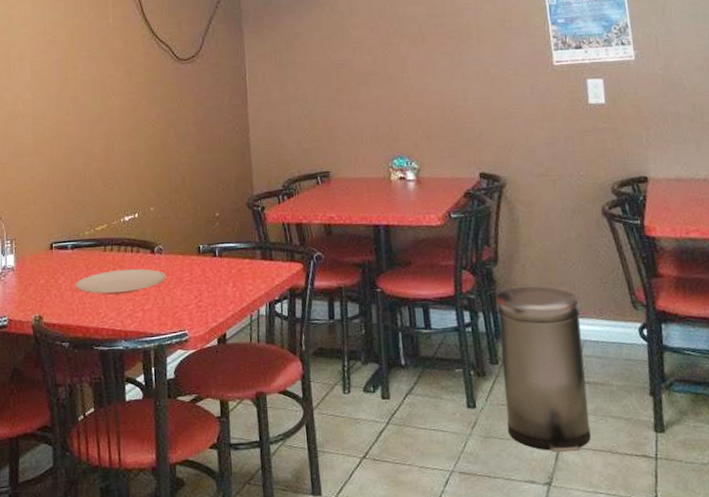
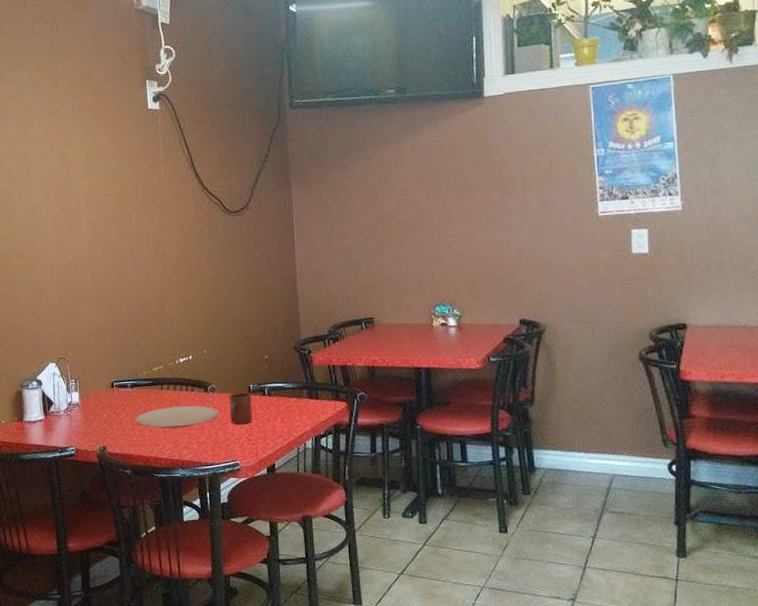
cup: none [177,253,203,290] -> present [228,392,253,425]
pedal bin: present [495,286,591,453] -> none [530,425,615,573]

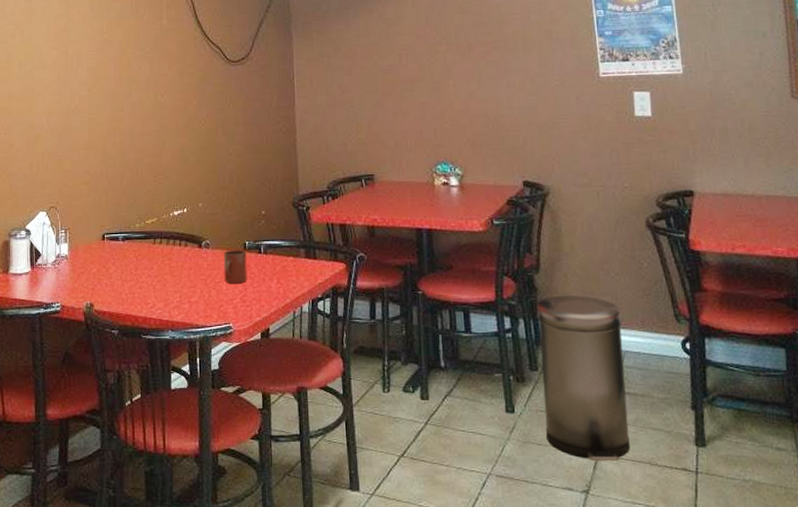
plate: present [135,405,220,429] -> none [125,261,213,286]
pedal bin: none [530,425,615,573] -> present [536,295,630,462]

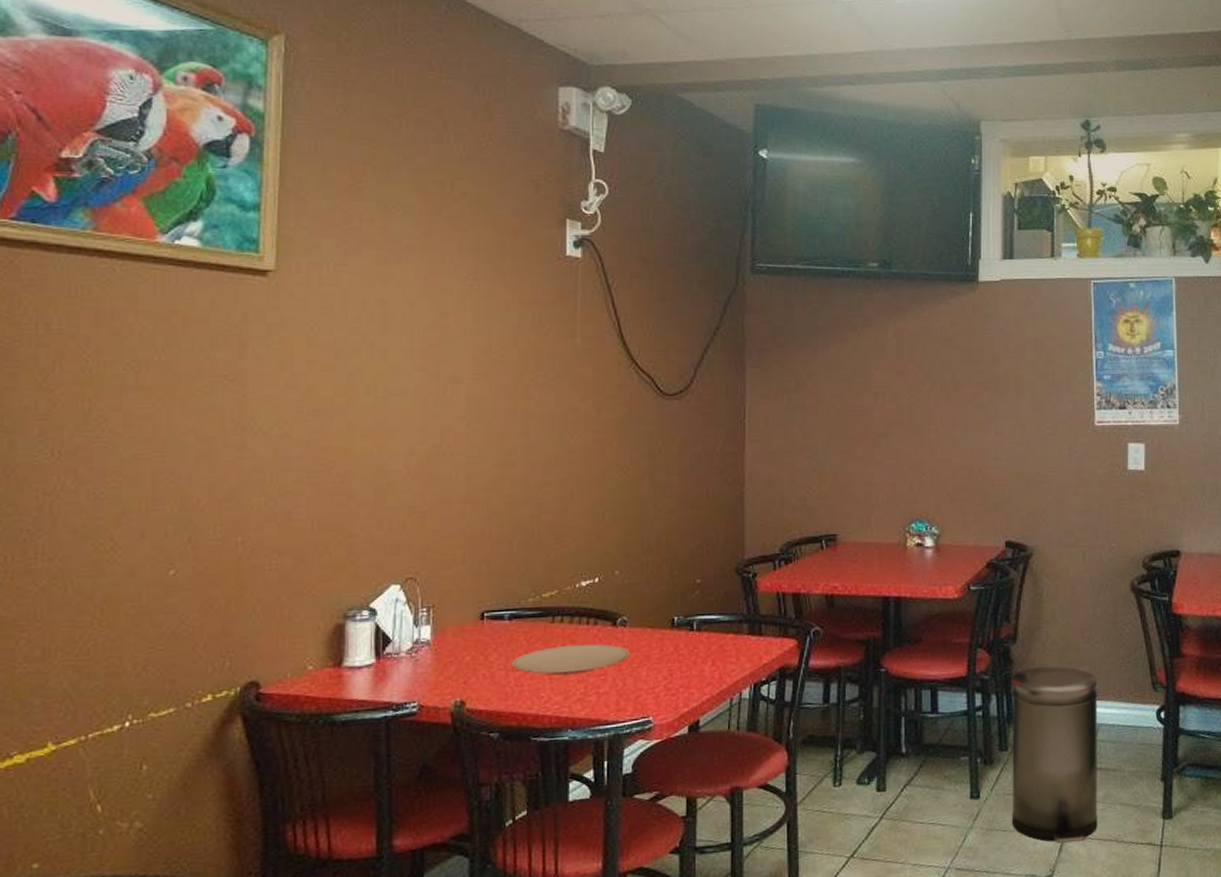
plate: none [125,261,213,286] -> present [511,643,630,675]
cup: present [223,249,248,284] -> none [644,626,675,669]

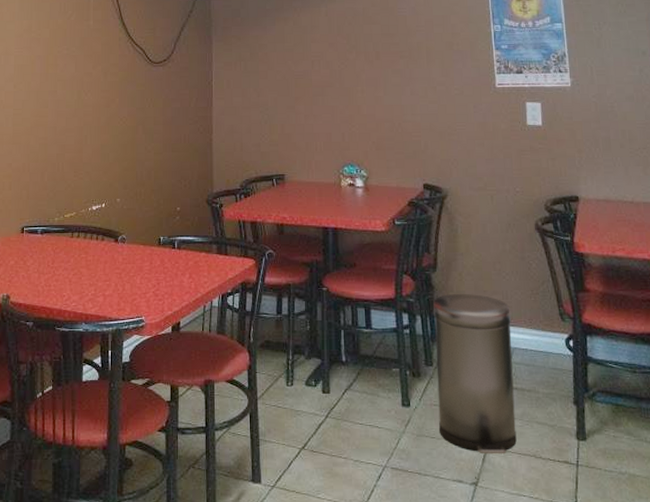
plate: present [511,643,630,675] -> none [42,255,128,279]

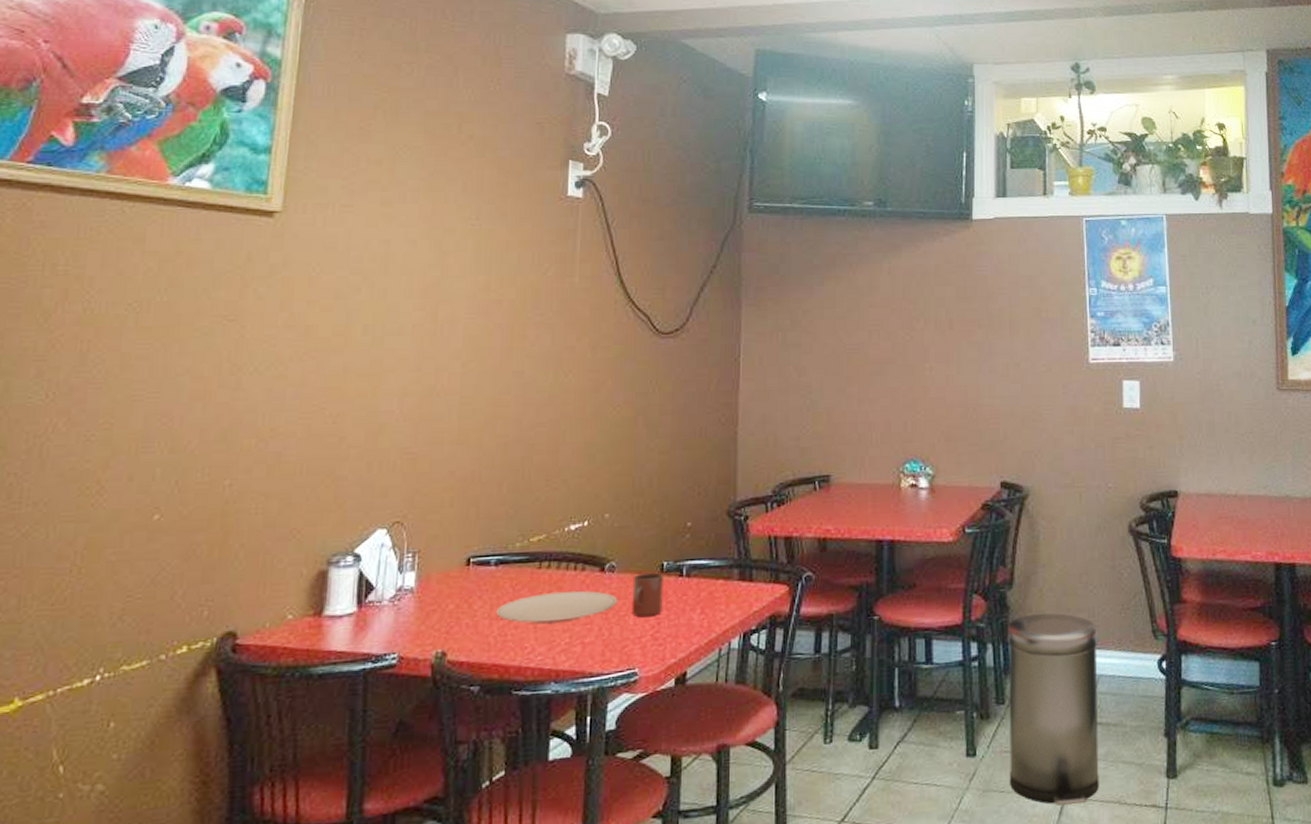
plate: none [42,255,128,279] -> present [496,590,618,624]
cup: none [138,244,161,278] -> present [631,572,664,618]

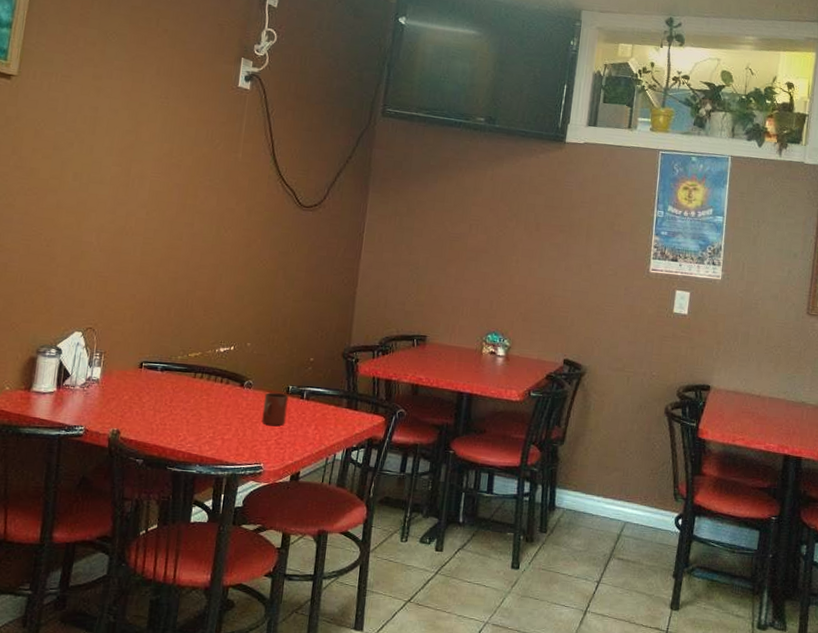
plate: present [496,590,618,624] -> none [159,397,252,421]
pedal bin: present [1007,613,1099,807] -> none [543,467,629,618]

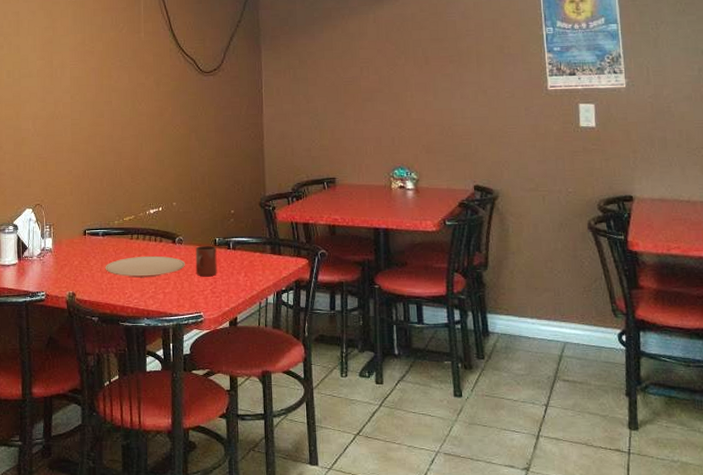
plate: none [159,397,252,421] -> present [105,255,186,278]

